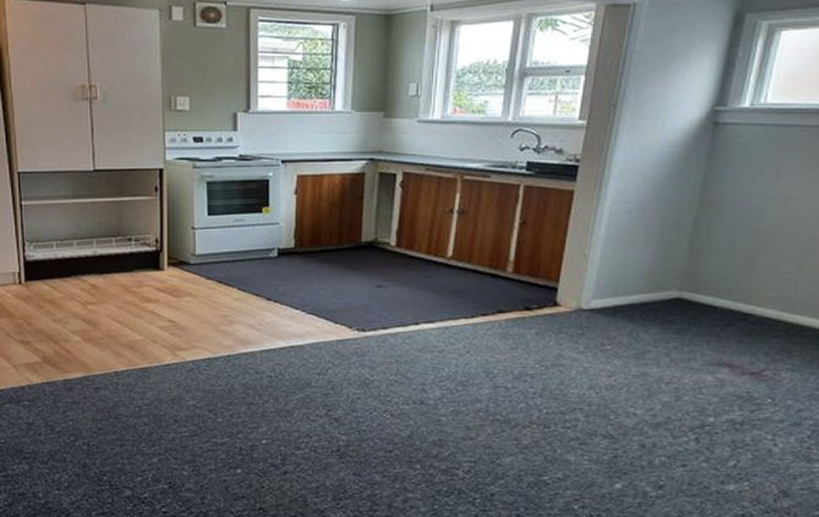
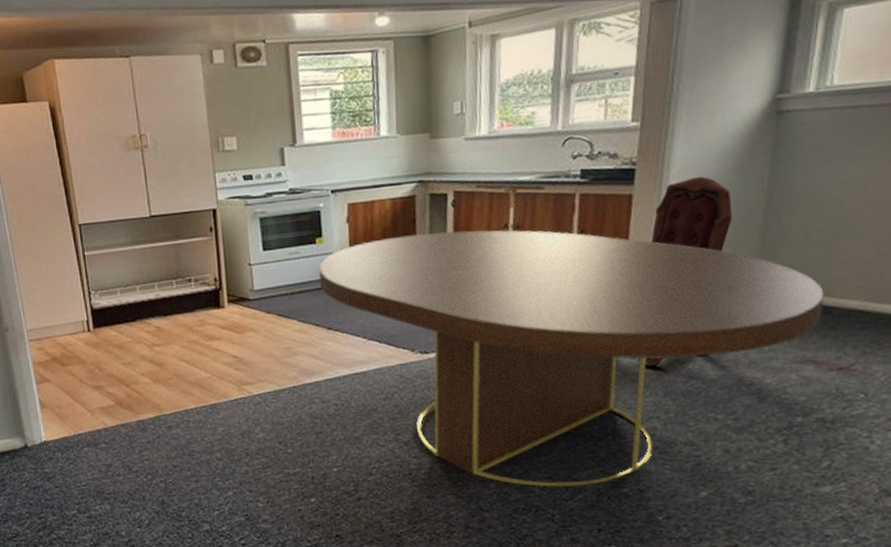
dining table: none [262,211,743,472] -> present [319,229,824,487]
dining chair: none [567,178,666,360] -> present [638,176,733,367]

